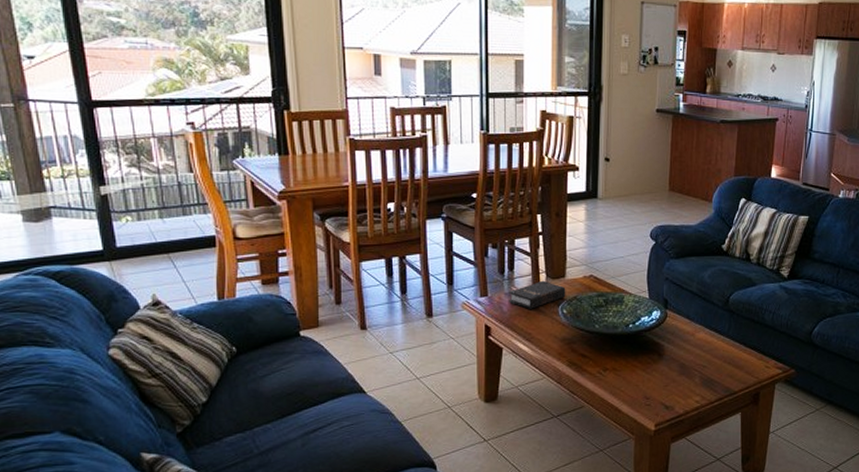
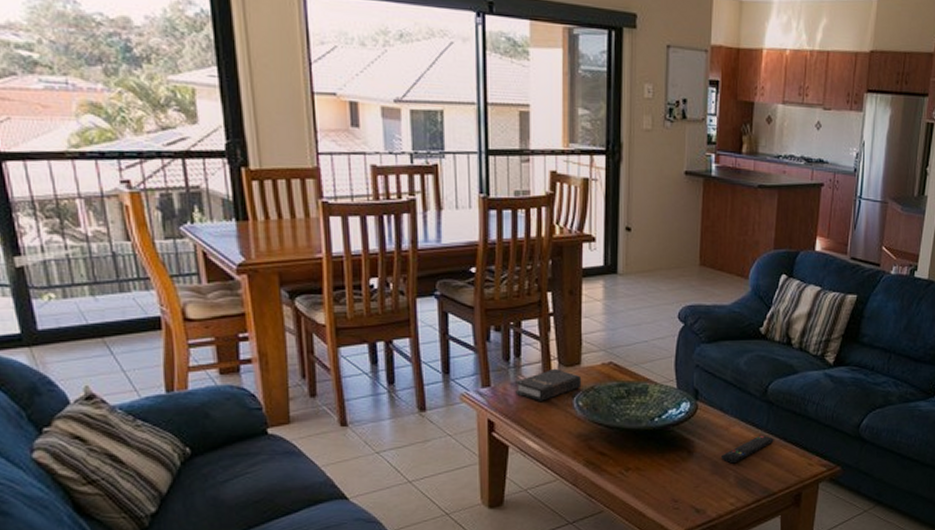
remote control: none [688,340,735,366] -> present [721,435,774,464]

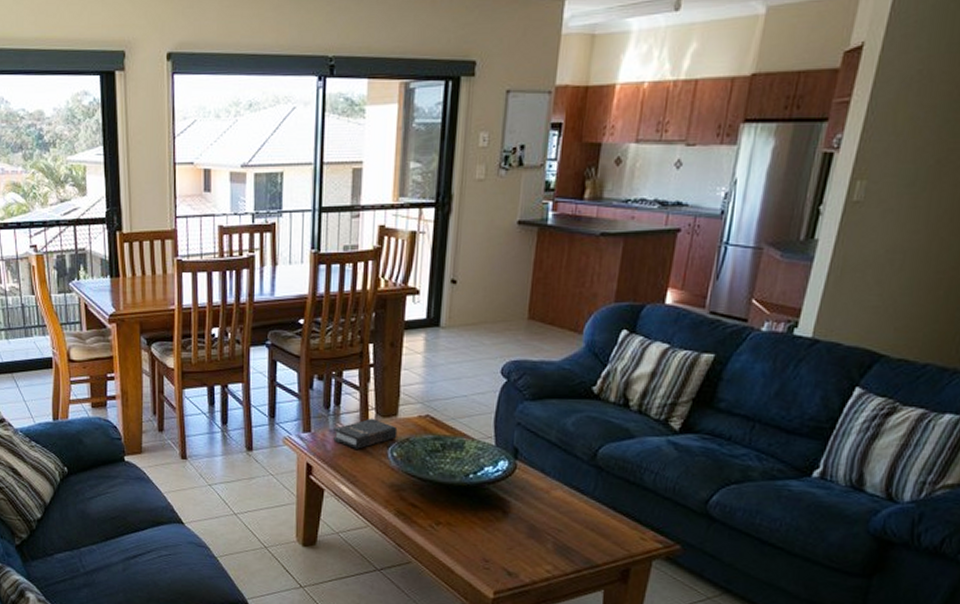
remote control: present [721,435,774,464] -> none [539,501,601,529]

